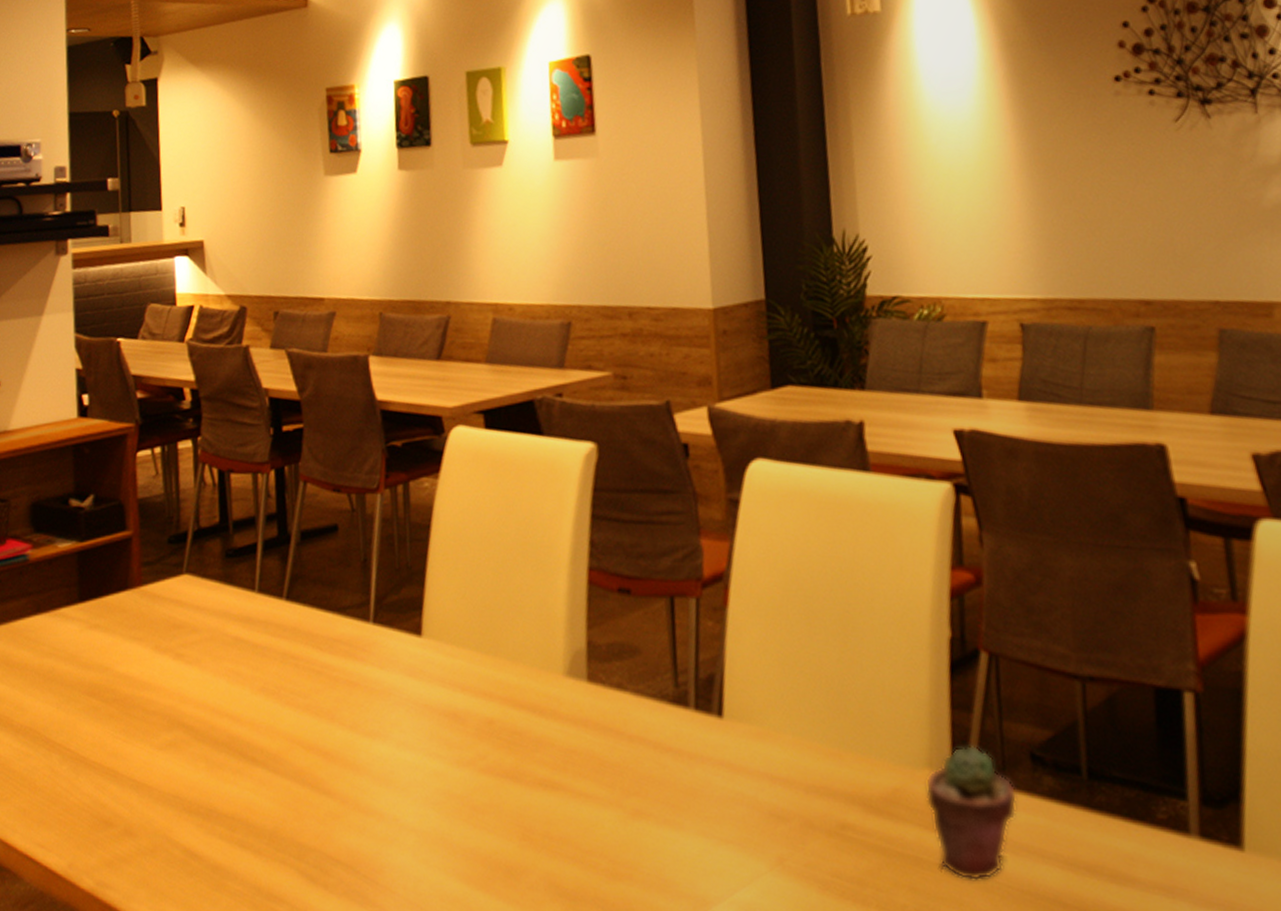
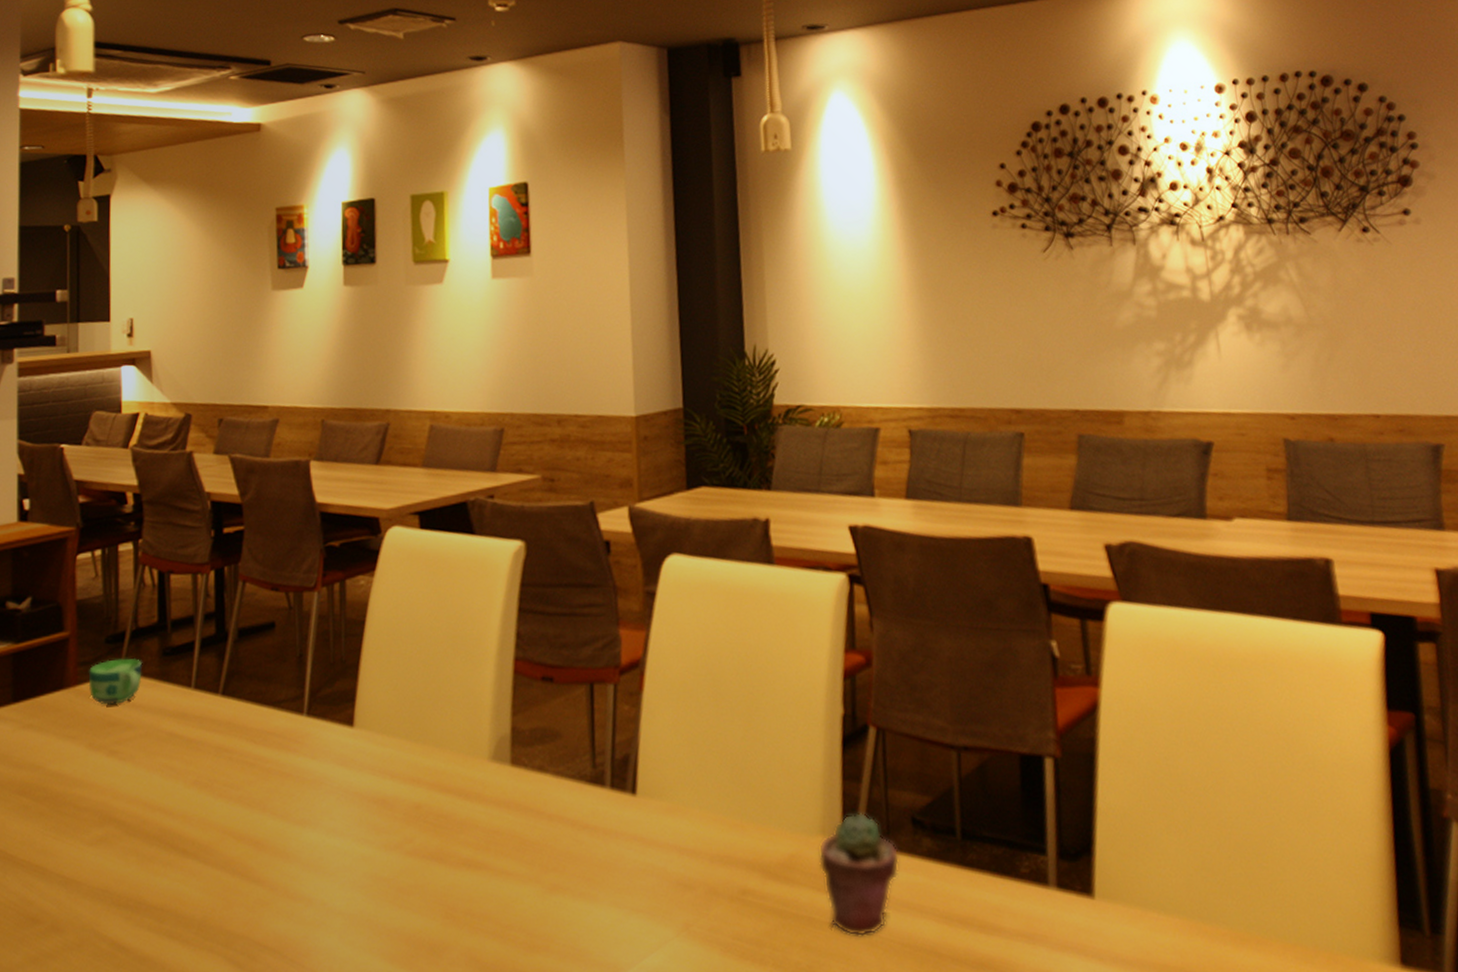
cup: none [152,559,205,607] -> present [88,658,142,705]

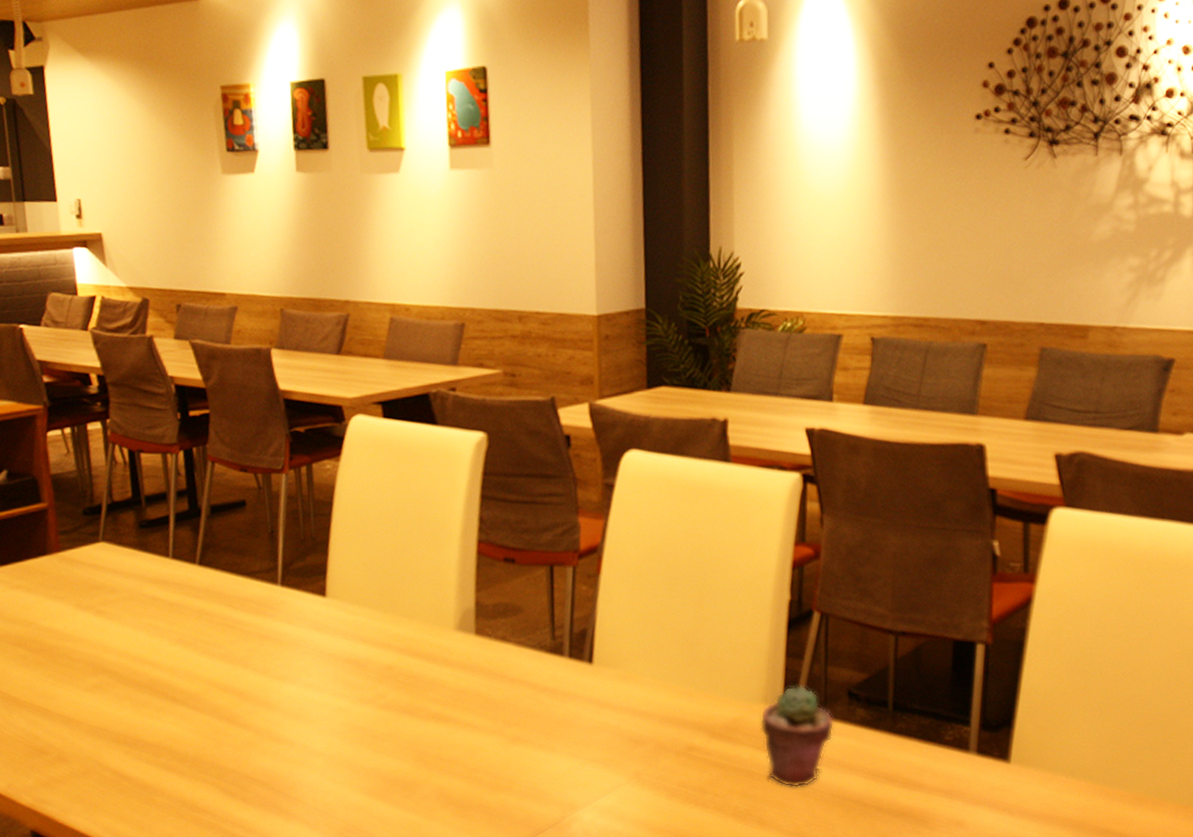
cup: present [88,658,142,705] -> none [69,529,121,570]

